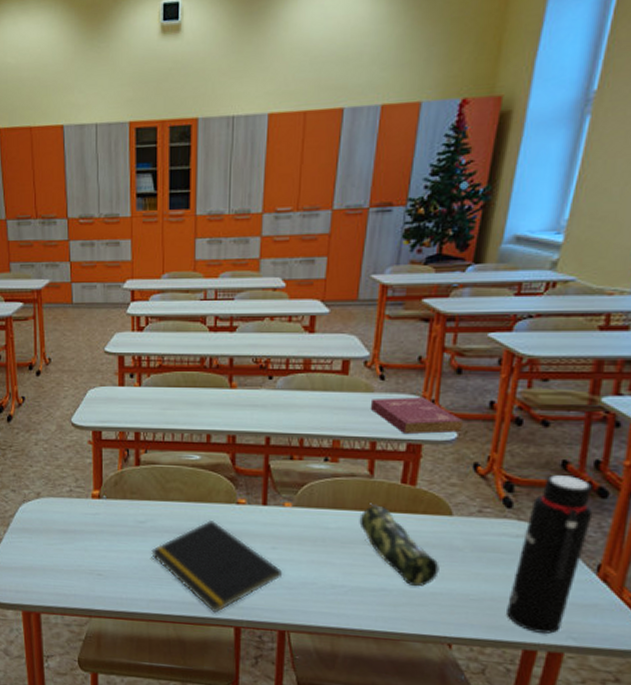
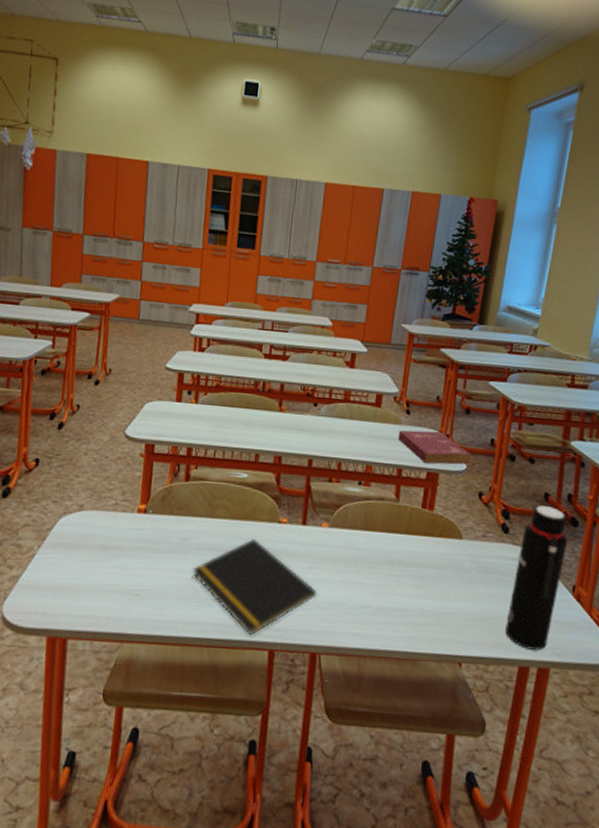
pencil case: present [359,503,439,587] -> none [386,525,452,607]

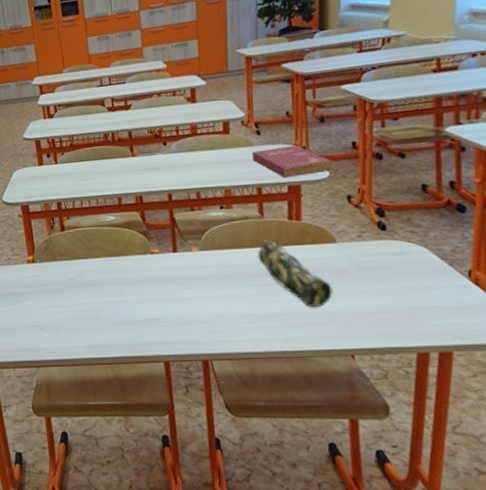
notepad: present [192,537,316,636] -> none [83,270,198,352]
pencil case: none [386,525,452,607] -> present [257,240,333,308]
water bottle: present [505,504,568,650] -> none [396,196,457,336]

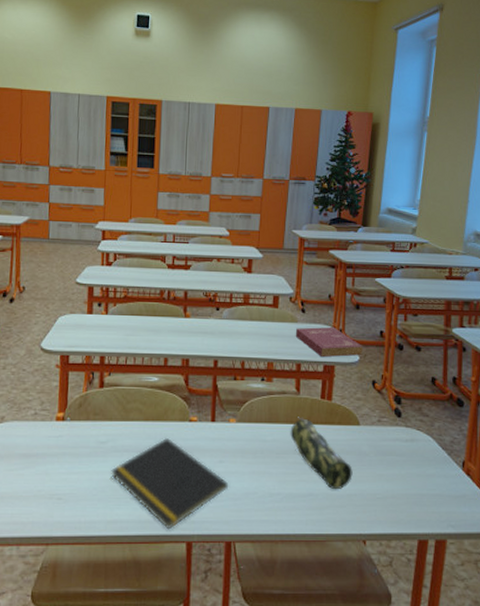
notepad: none [83,270,198,352] -> present [111,437,228,530]

